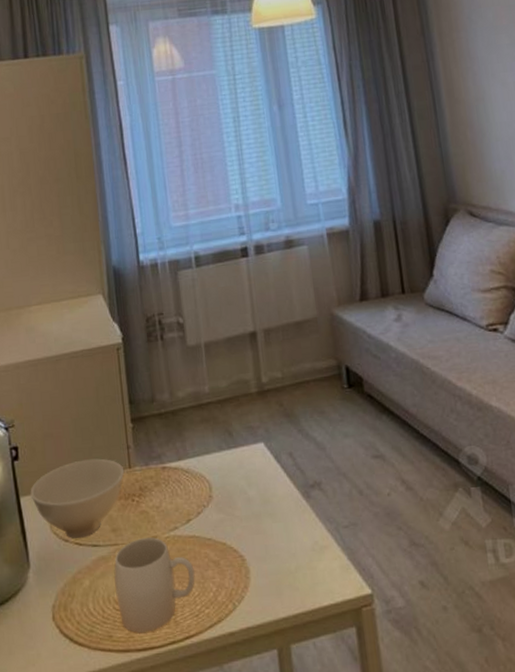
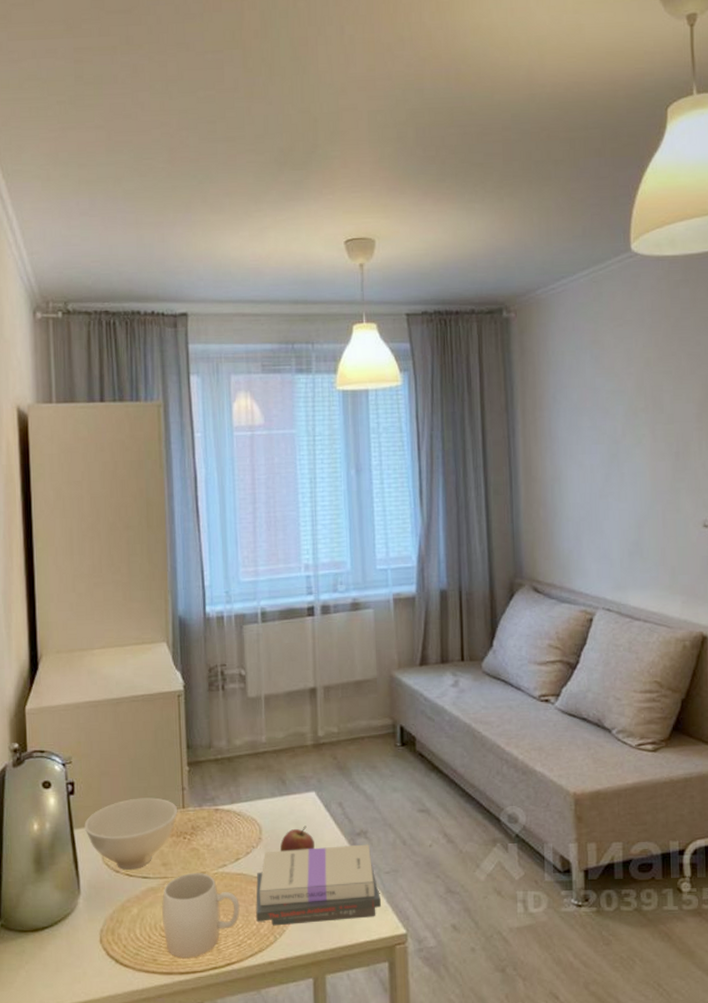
books: none [209,496,342,592] -> present [256,844,381,926]
fruit: none [231,480,268,510] -> present [279,826,314,852]

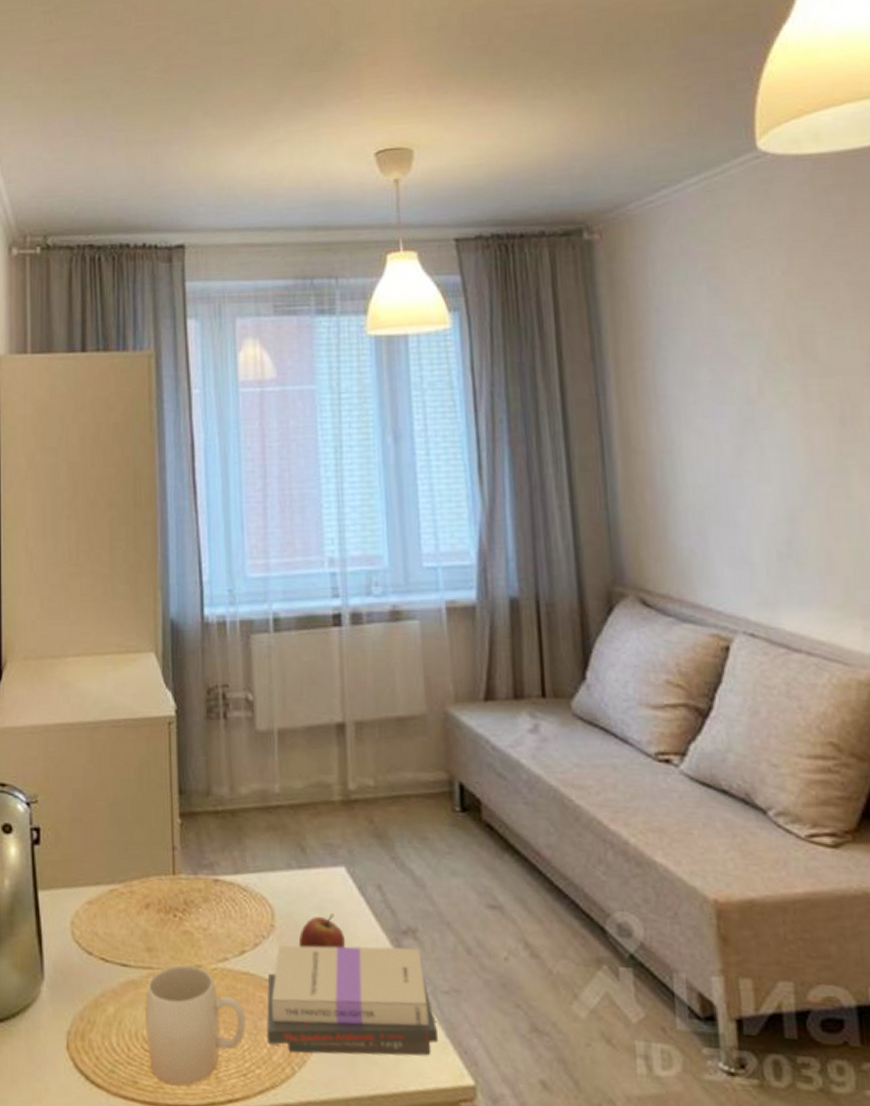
bowl: present [84,797,178,870] -> none [51,855,167,953]

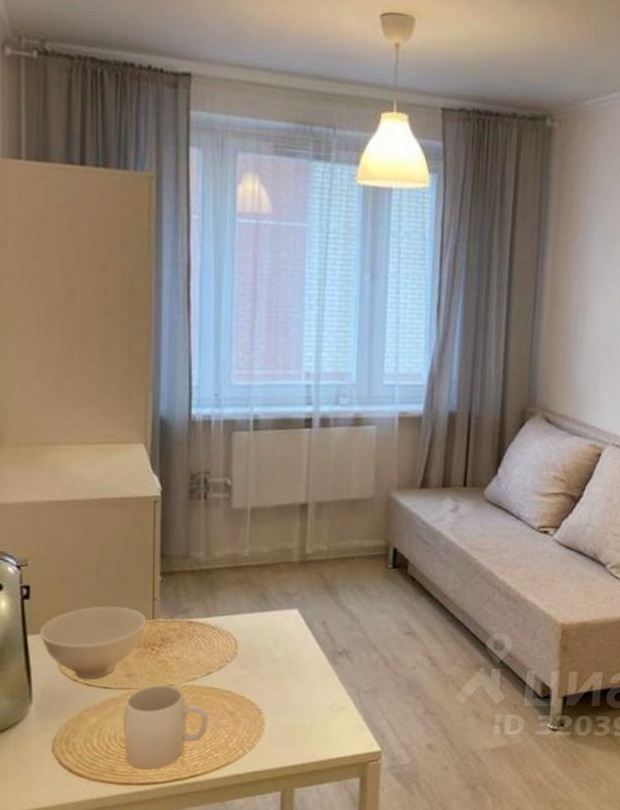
bowl: none [51,855,167,953] -> present [39,606,147,679]
books: present [267,945,438,1056] -> none [225,663,358,740]
fruit: present [298,913,345,949] -> none [255,642,293,668]

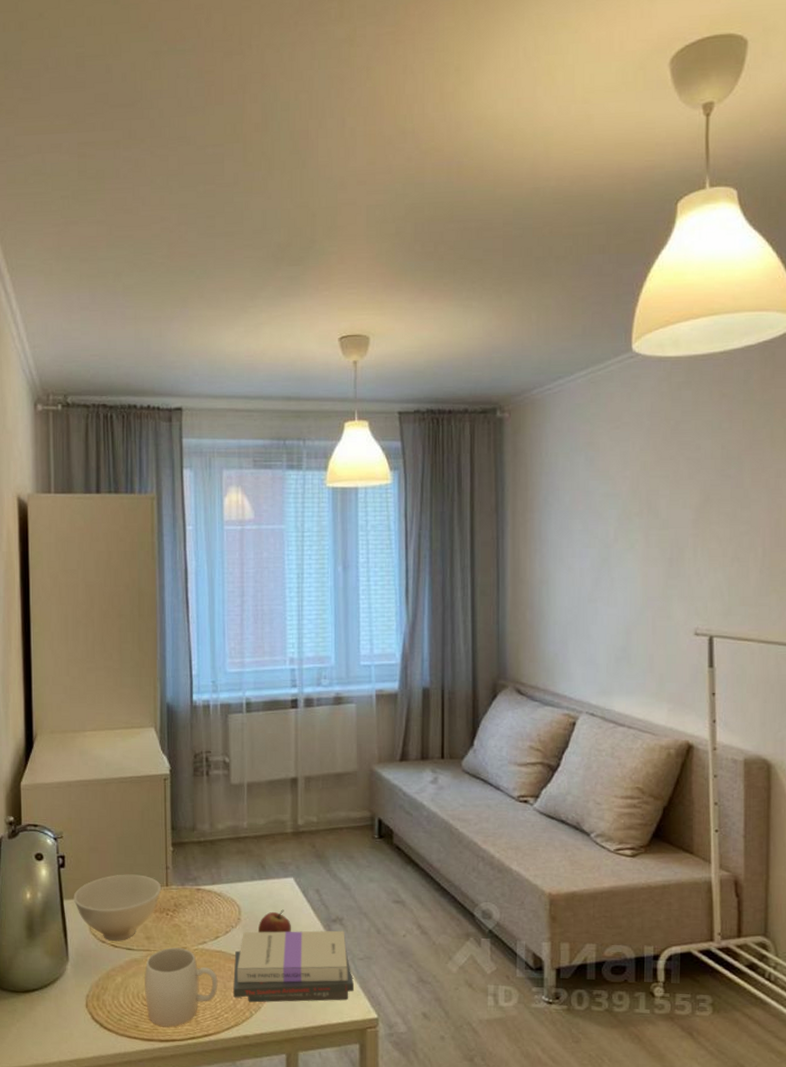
books: none [225,663,358,740] -> present [233,930,354,1003]
fruit: none [255,642,293,668] -> present [257,909,291,933]

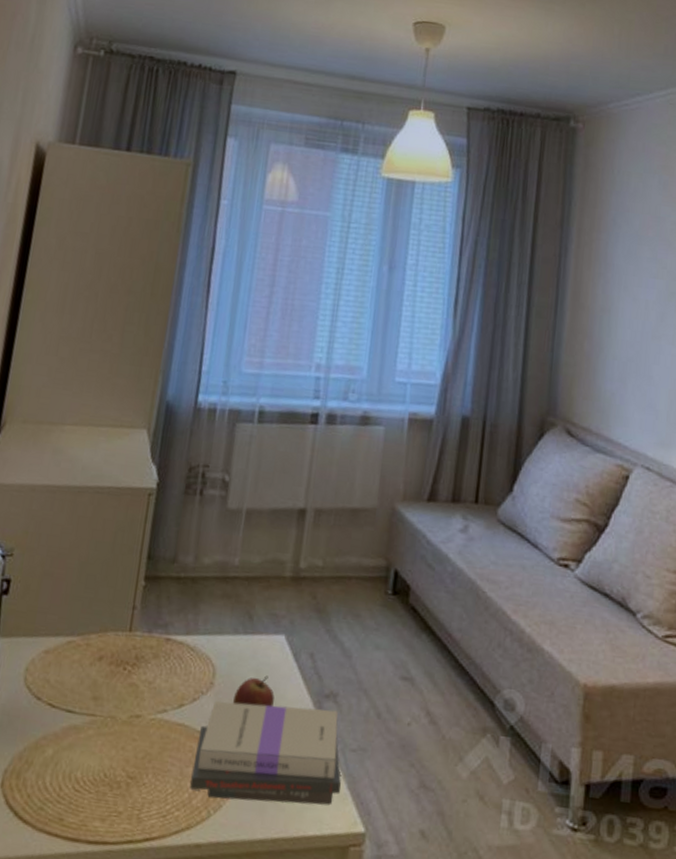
bowl: present [73,874,162,941] -> none [11,610,124,700]
mug: present [144,947,218,1027] -> none [77,713,174,824]

